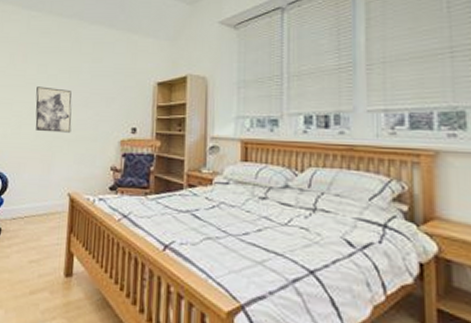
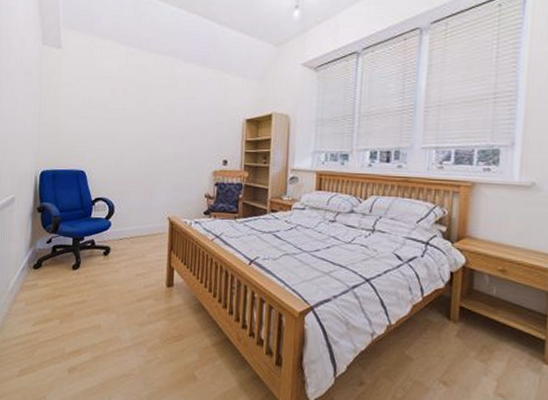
wall art: present [35,86,72,133] -> none [136,121,170,164]

